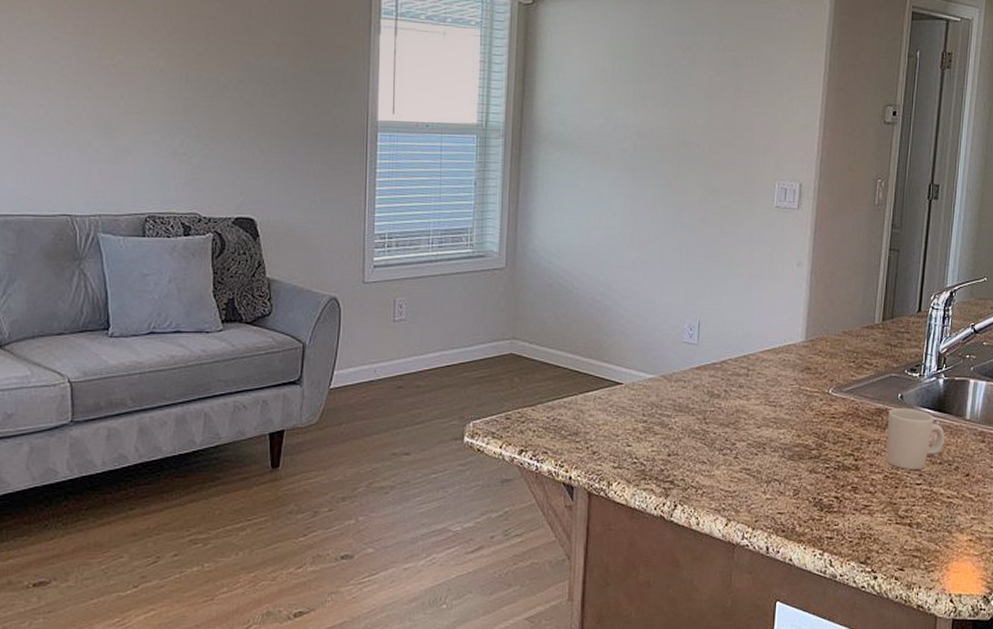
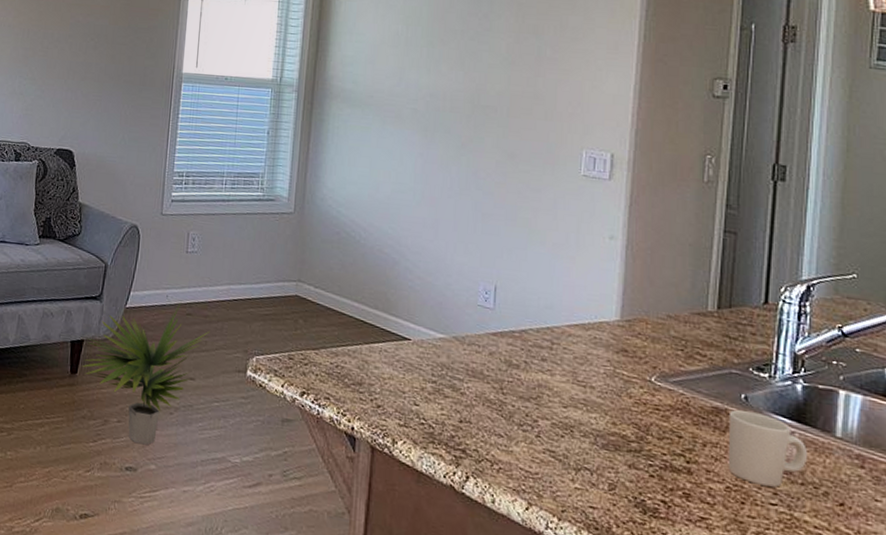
plant: none [284,375,423,530] -> present [82,301,210,446]

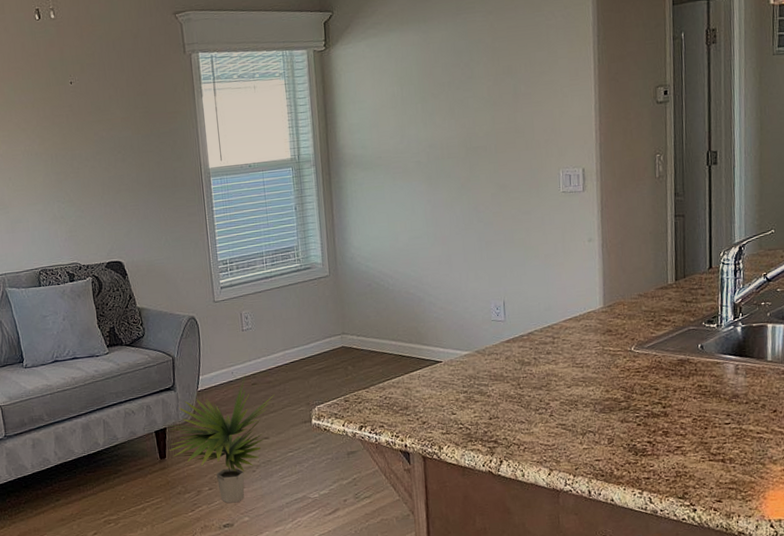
mug: present [727,410,809,488] -> none [690,356,750,412]

